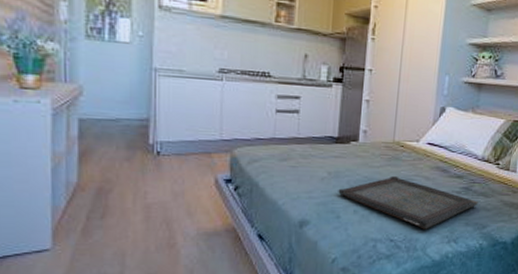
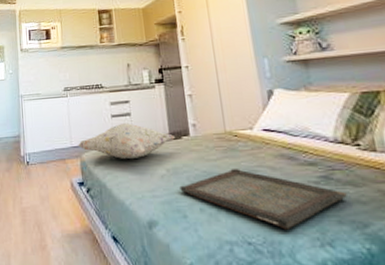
decorative pillow: none [230,120,343,160] -> present [78,123,175,160]

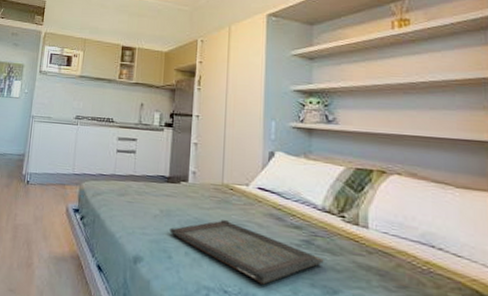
decorative pillow: present [78,123,175,160] -> none [80,159,174,196]

